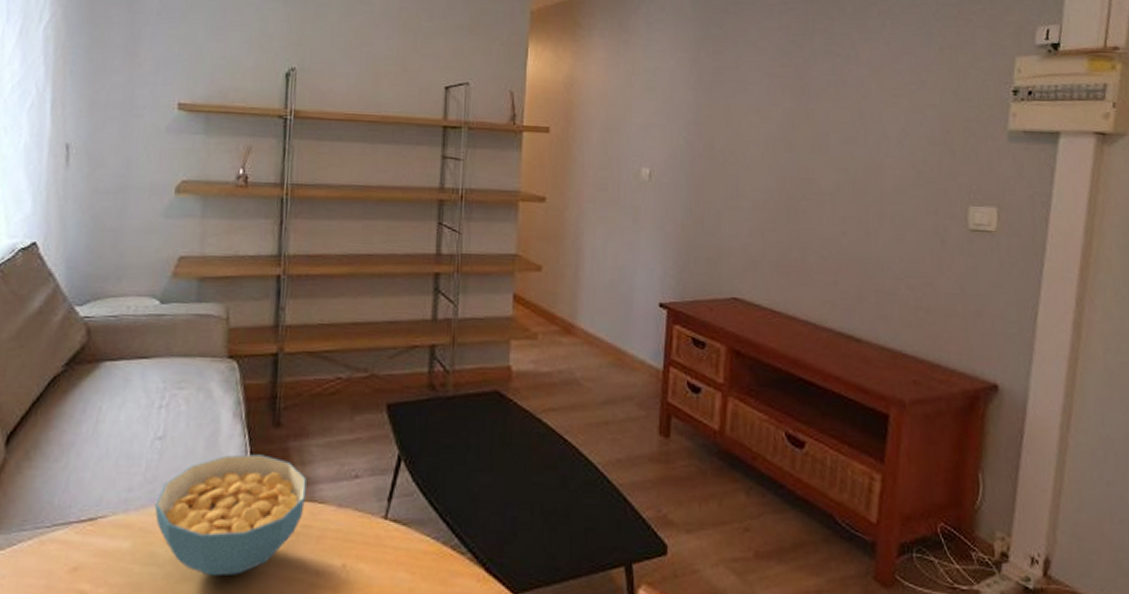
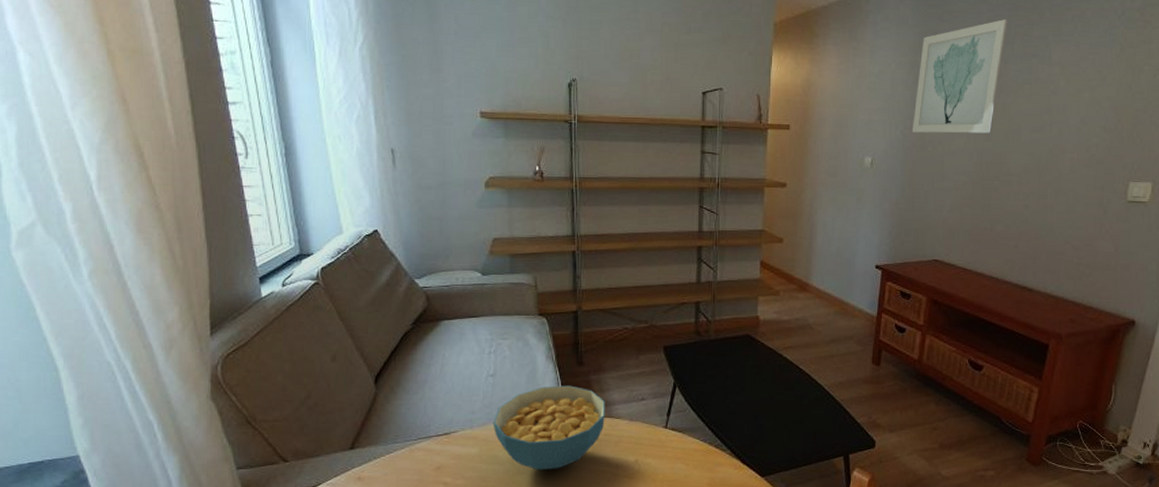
wall art: none [698,13,804,143] -> present [912,19,1007,134]

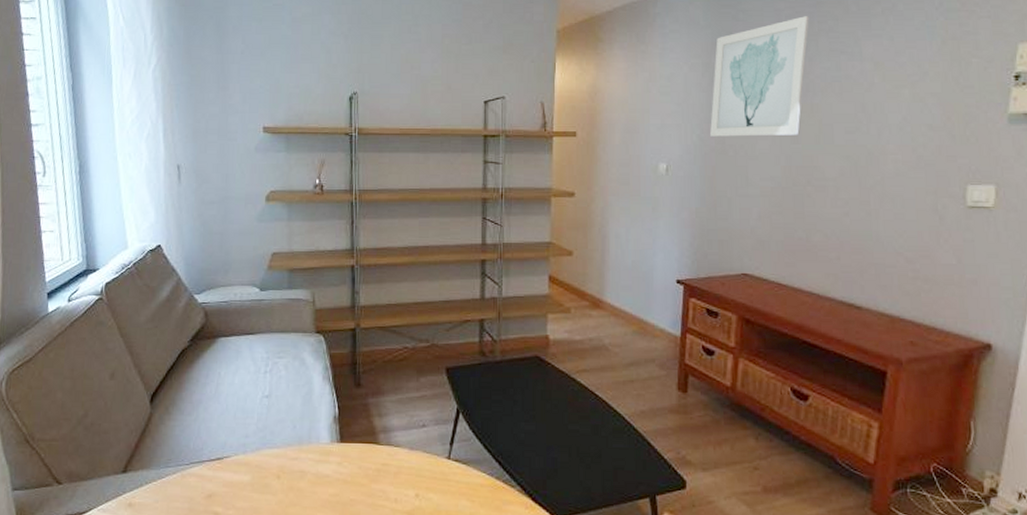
cereal bowl: present [492,385,605,470] -> none [266,408,384,503]

